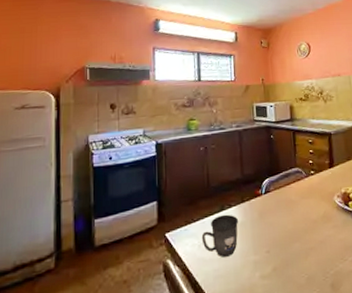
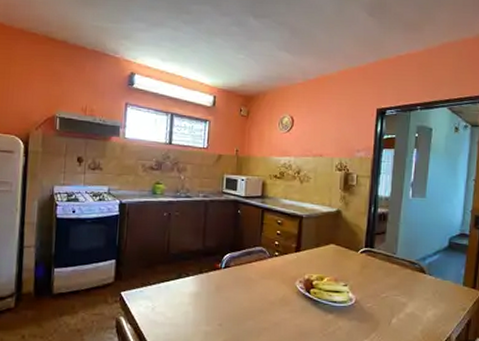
mug: present [201,214,239,257] -> none [155,282,195,323]

